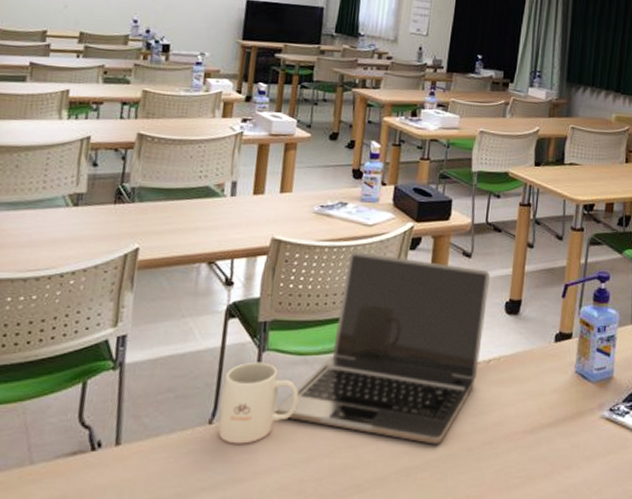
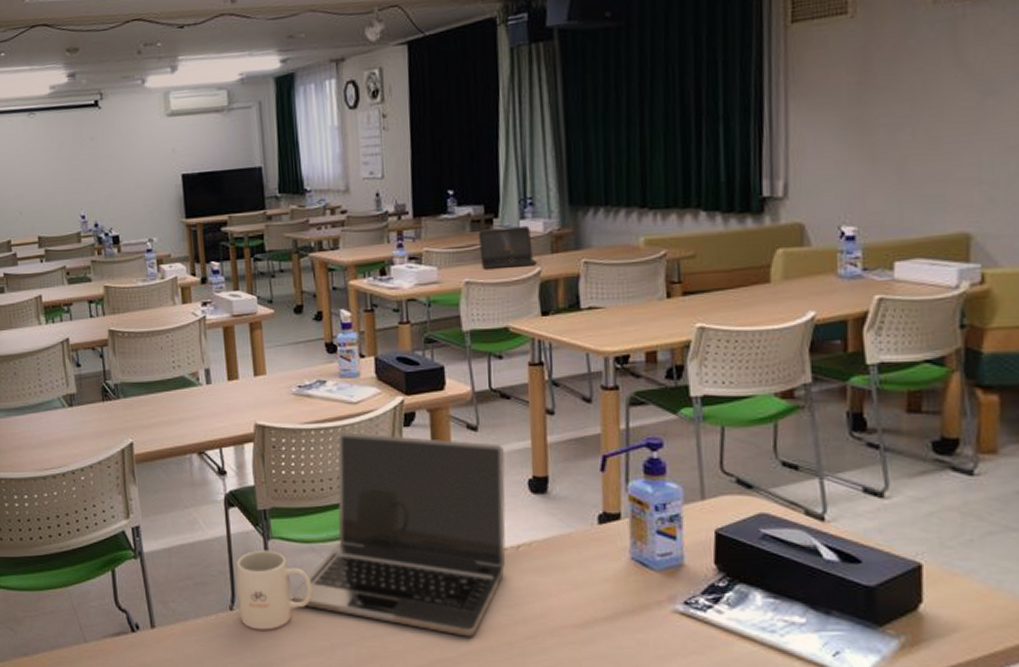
laptop computer: none [494,90,537,125] -> present [479,225,537,270]

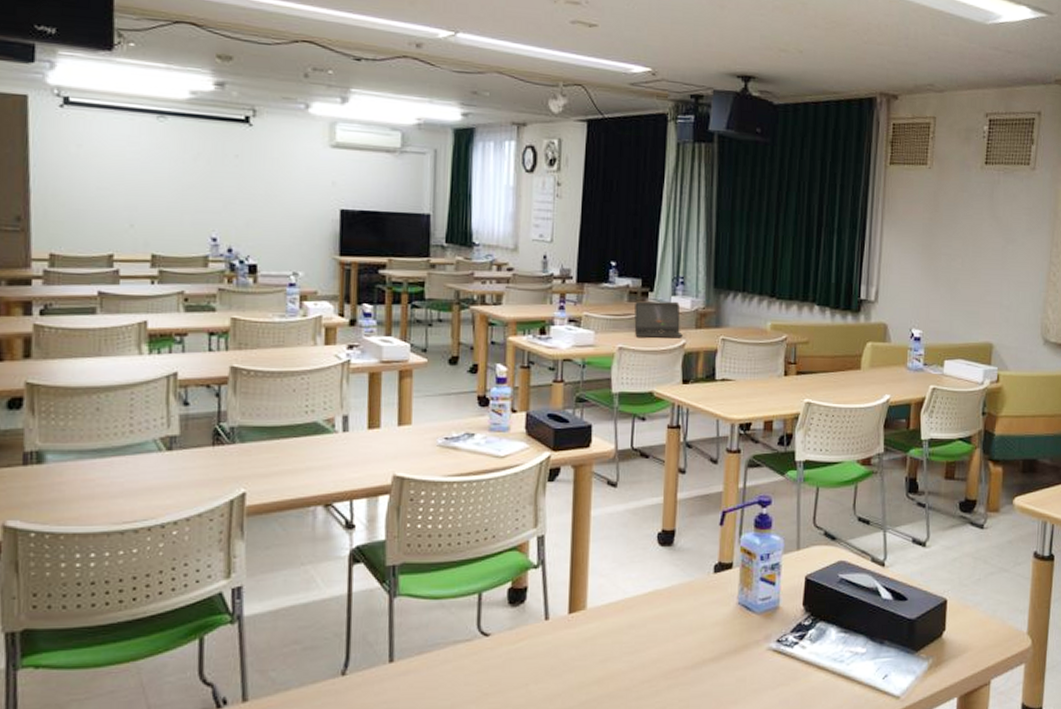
mug: present [235,550,313,630] -> none [351,608,438,695]
laptop: present [292,432,506,637] -> none [414,486,640,685]

